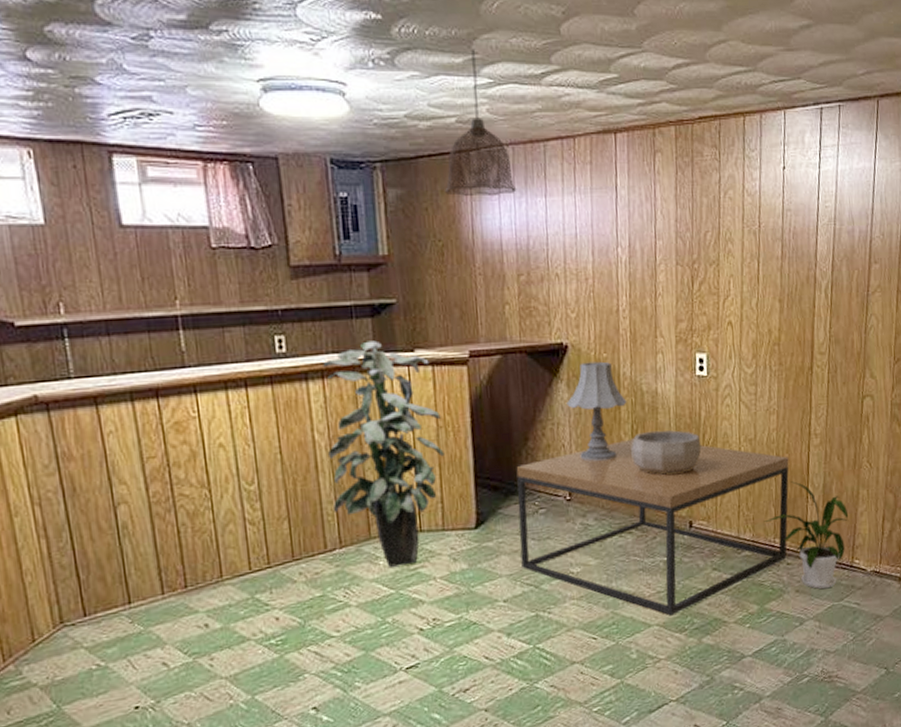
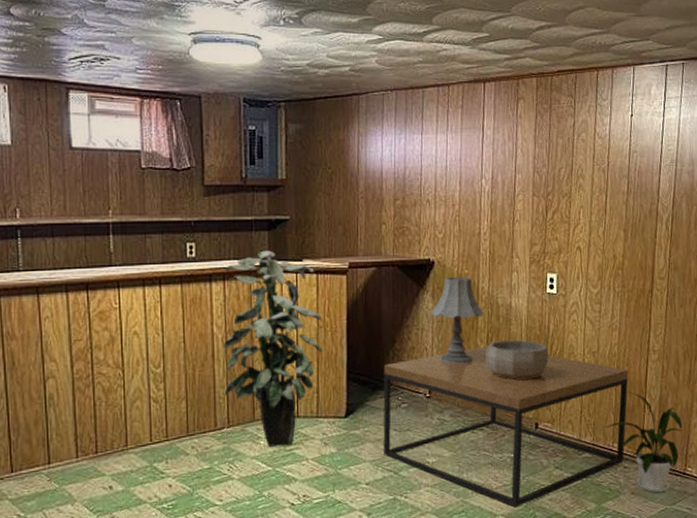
pendant lamp: present [445,49,517,197] -> none [337,11,398,133]

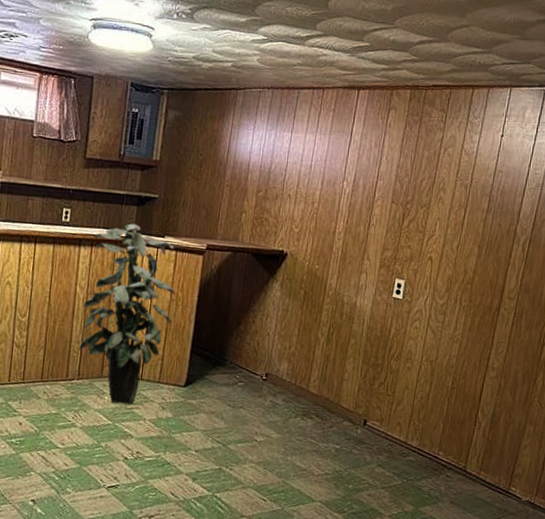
coffee table: present [383,345,629,508] -> none [215,339,464,497]
table lamp: present [431,276,484,365] -> none [278,269,329,354]
decorative bowl: present [486,339,549,379] -> none [324,336,387,377]
house plant: present [603,392,683,493] -> none [431,404,513,507]

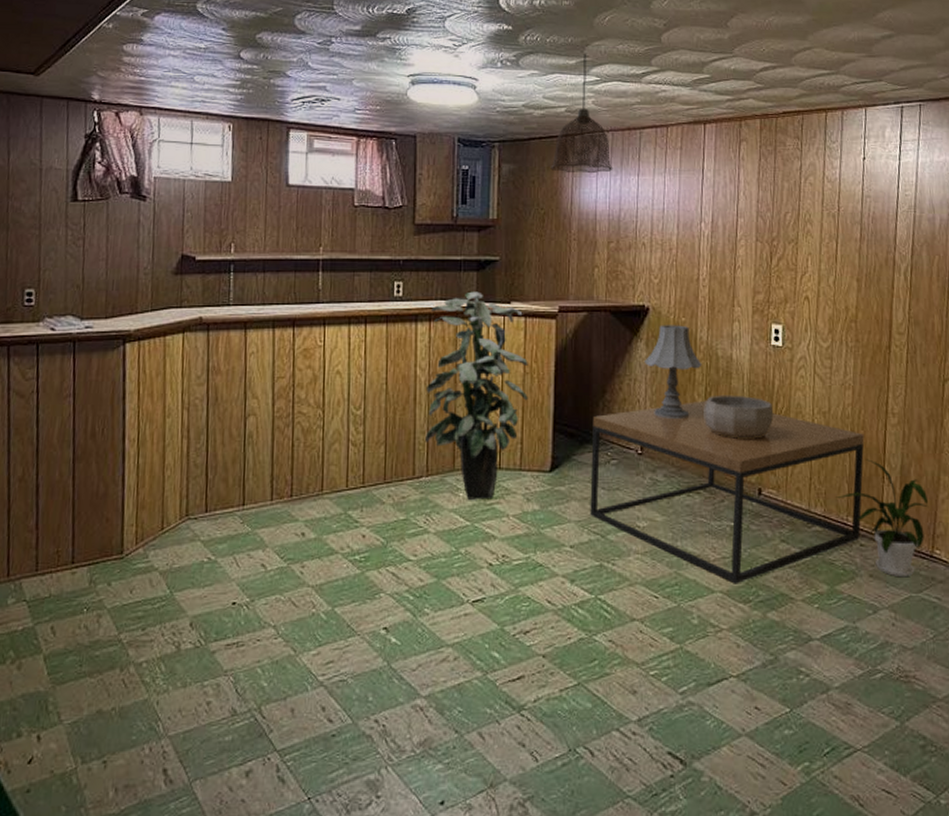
pendant lamp: none [213,12,270,127] -> present [551,53,613,174]
coffee table: none [215,339,464,497] -> present [590,400,865,584]
table lamp: none [278,269,329,354] -> present [645,325,702,420]
decorative bowl: none [324,336,387,377] -> present [704,395,774,439]
house plant: none [431,404,513,507] -> present [836,459,929,578]

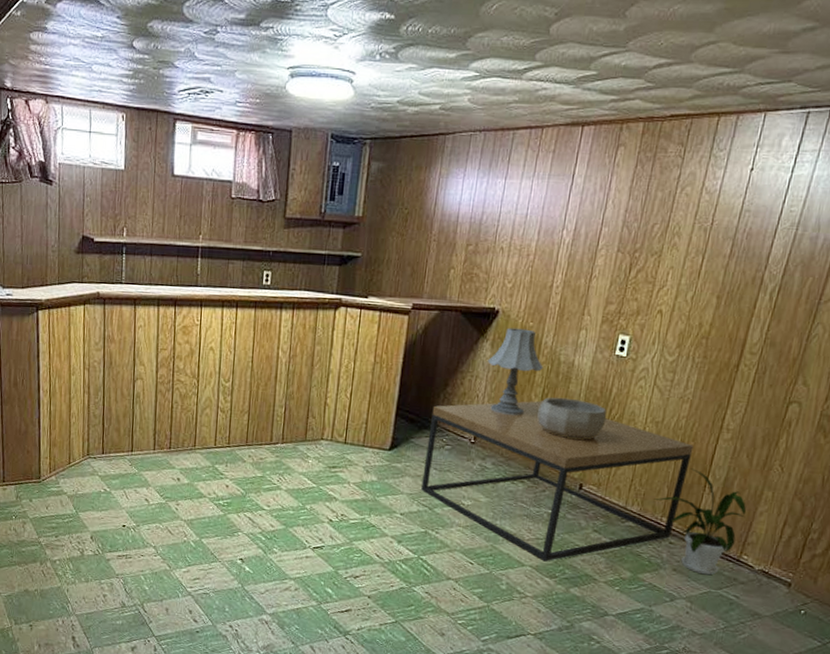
indoor plant: present [424,291,528,500] -> none [282,284,379,468]
pendant lamp: present [551,53,613,174] -> none [419,45,481,175]

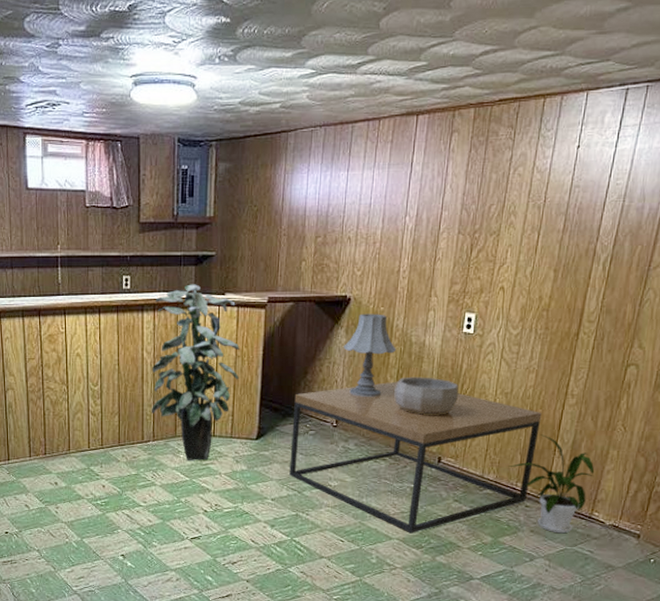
indoor plant: none [282,284,379,468] -> present [151,284,240,461]

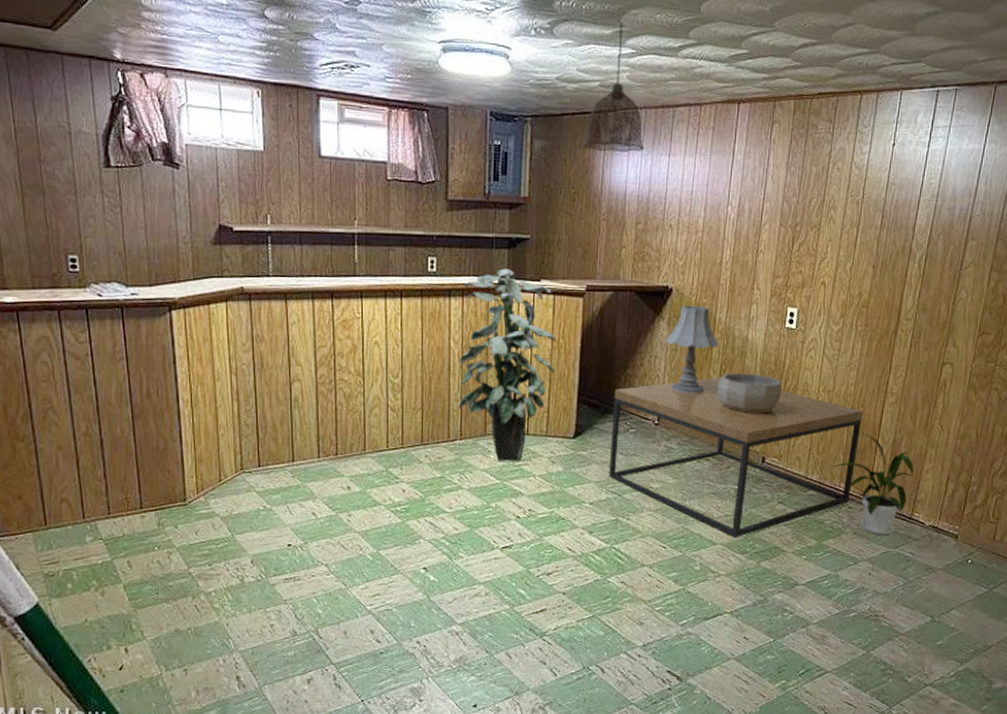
pendant lamp: none [264,44,324,170] -> present [583,22,645,153]

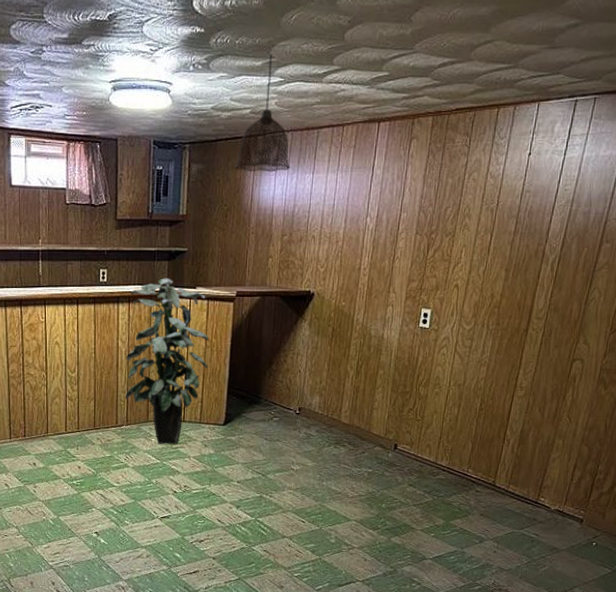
coffee table: present [609,377,863,538] -> none [254,372,492,516]
table lamp: present [665,305,719,394] -> none [307,308,357,387]
decorative bowl: present [717,372,783,413] -> none [354,368,415,405]
house plant: present [831,433,914,535] -> none [460,424,541,518]

